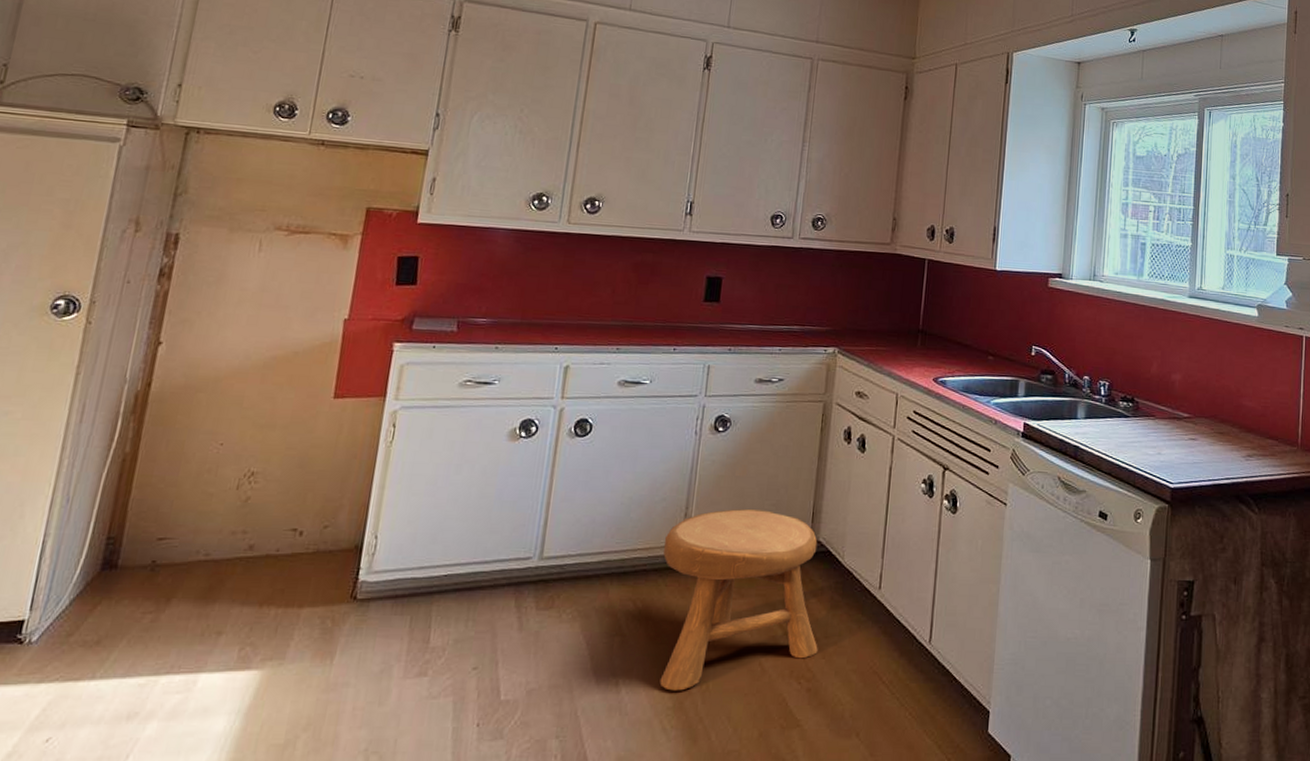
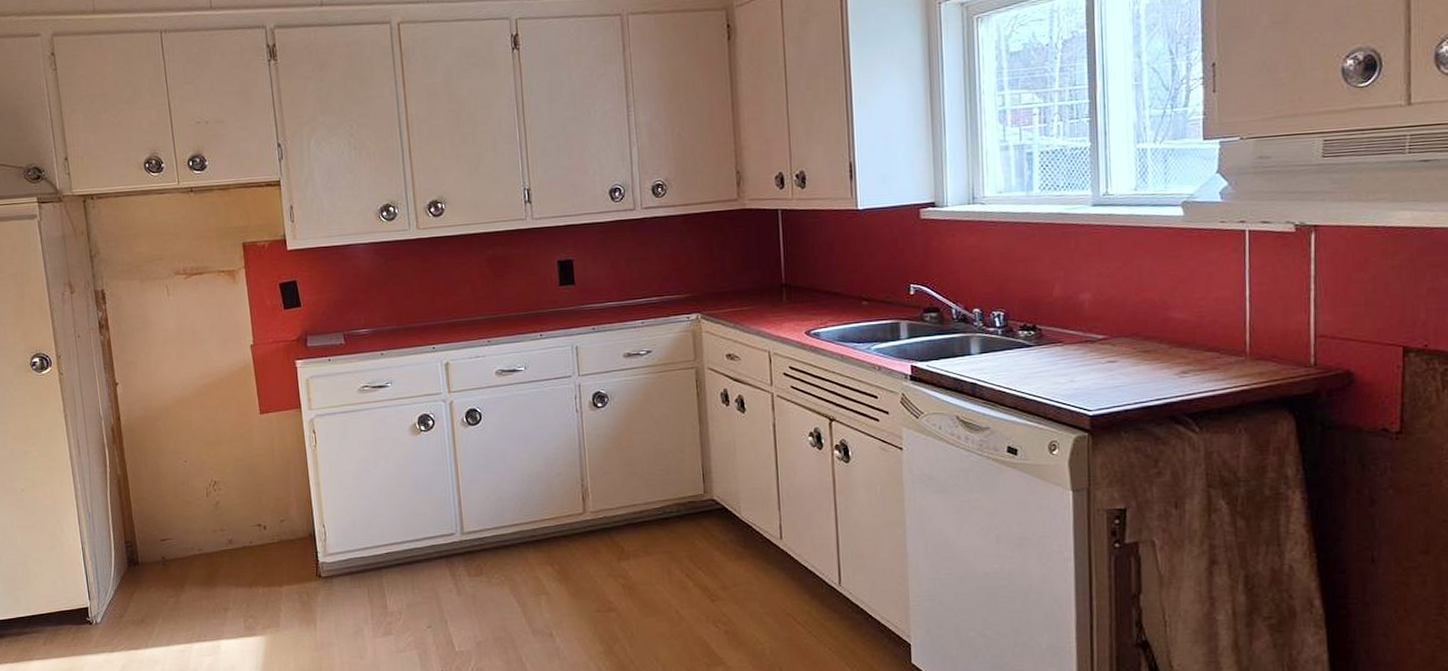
stool: present [659,508,818,691] -> none [568,475,730,638]

